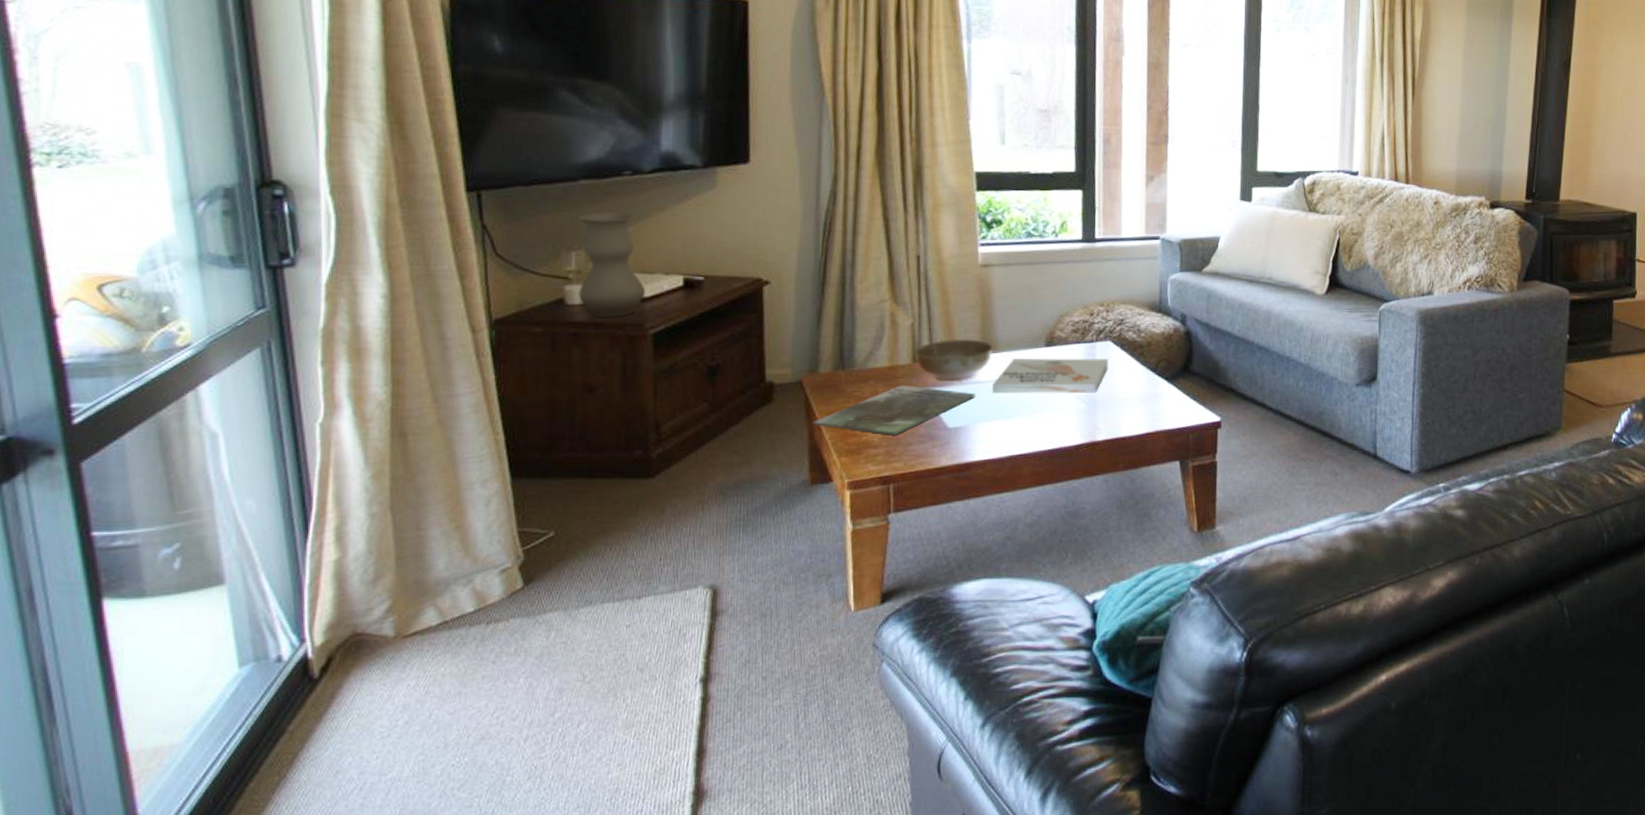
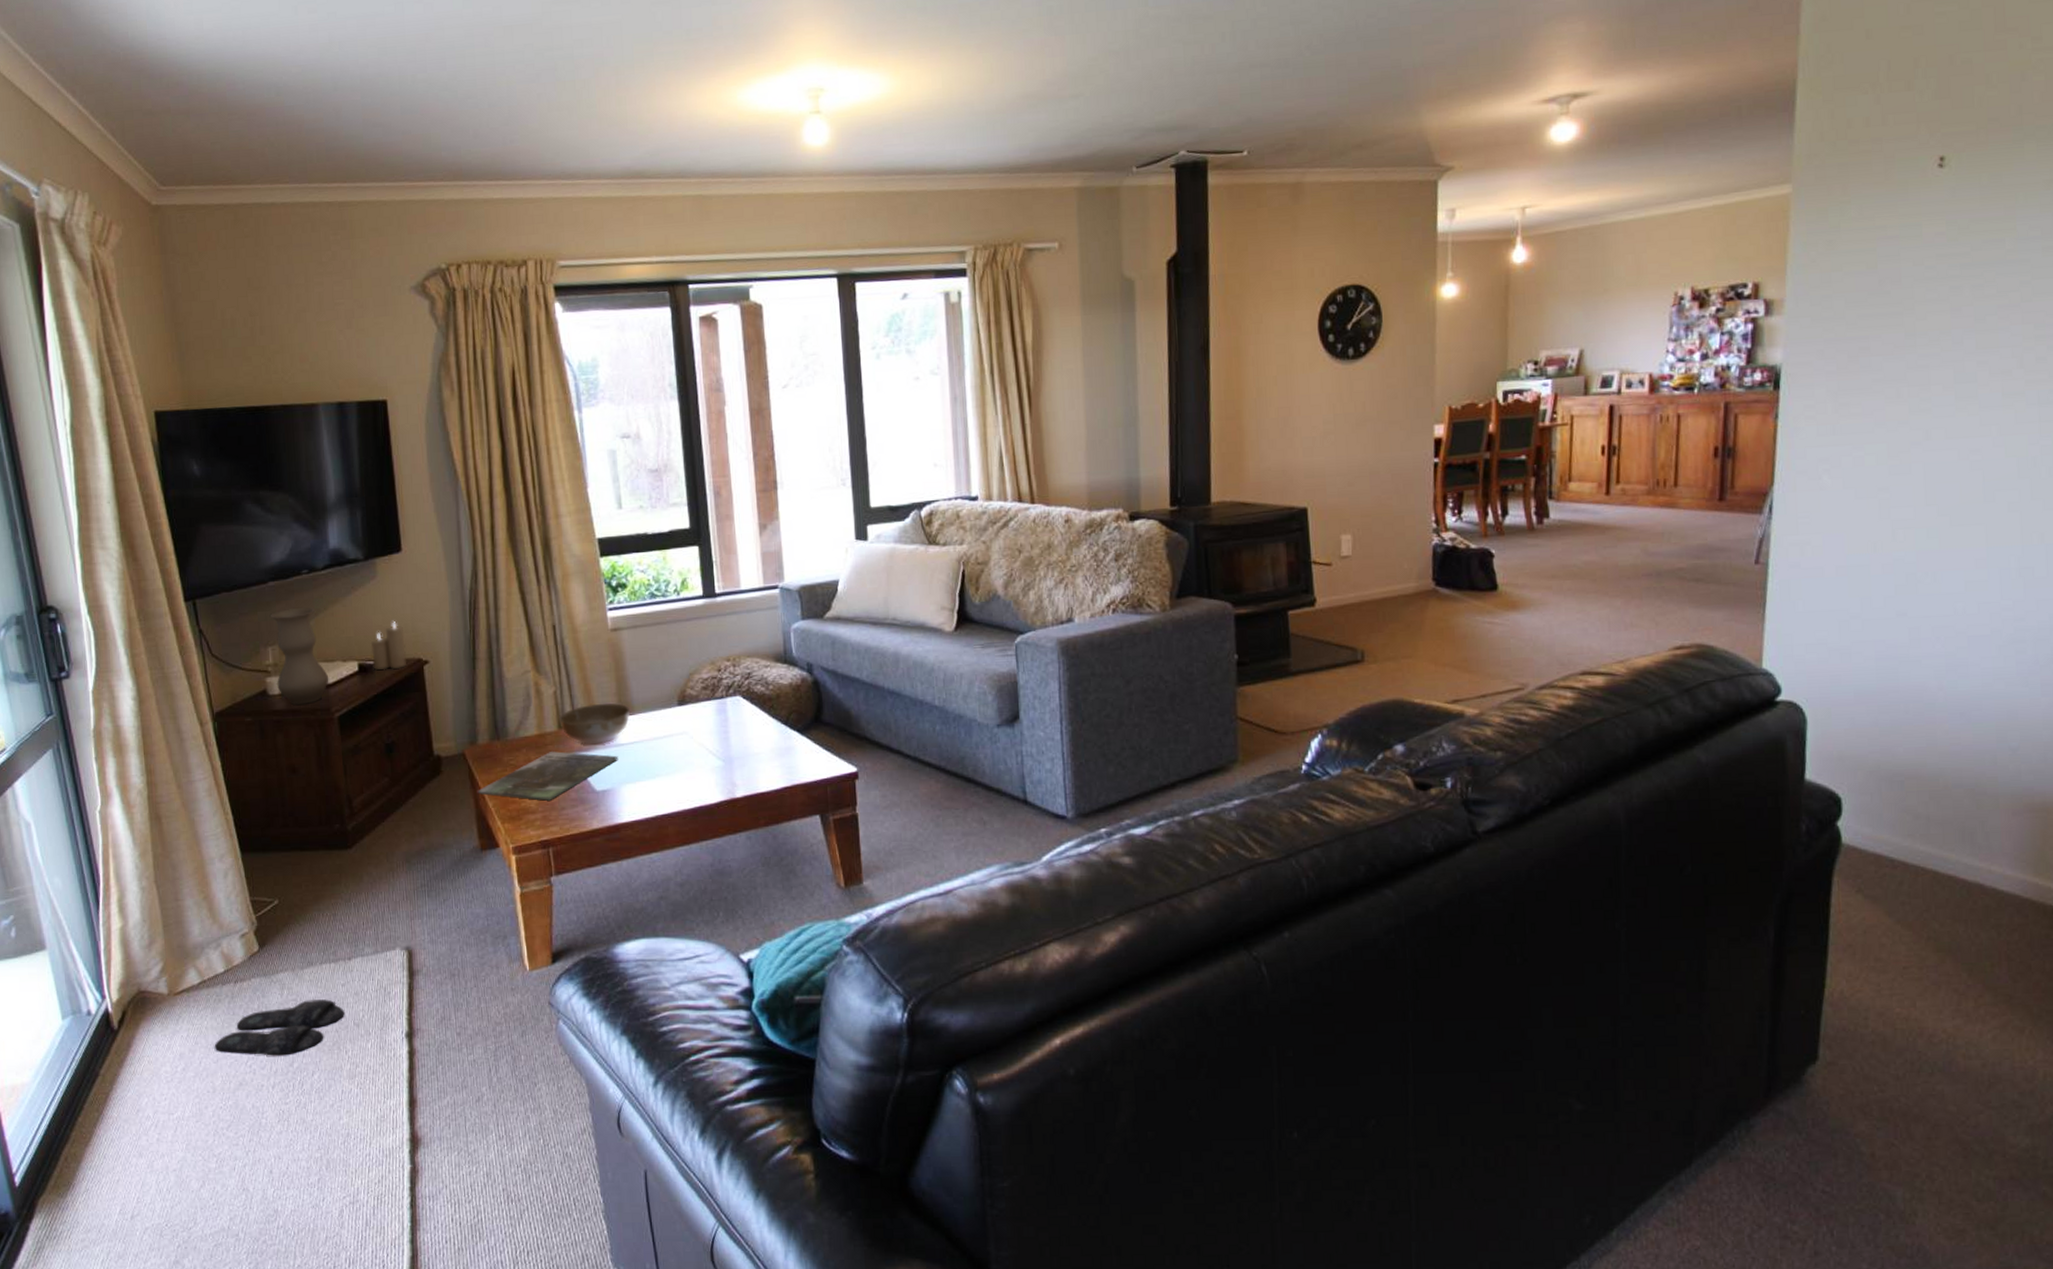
slippers: none [452,641,626,706] -> present [215,998,344,1056]
candle: none [701,235,744,288] -> present [370,620,408,670]
book: present [992,358,1108,395] -> none [633,714,740,755]

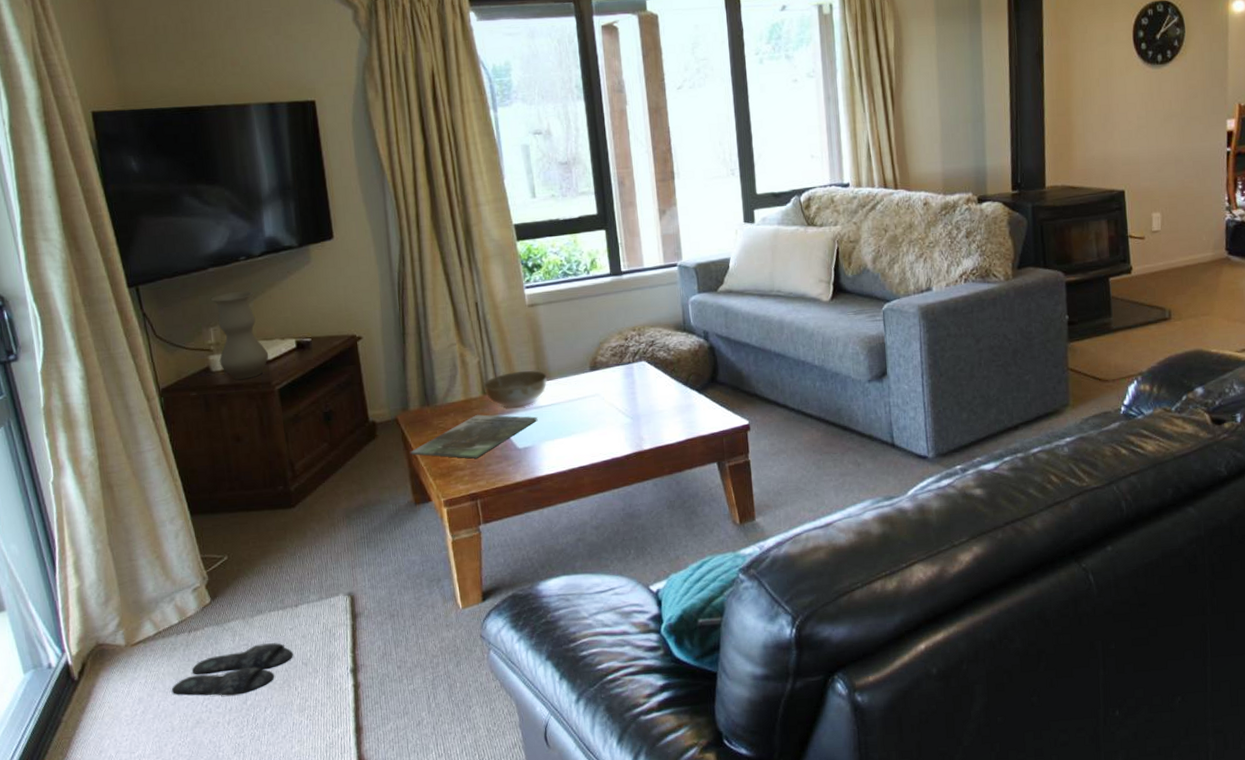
candle: present [370,620,408,670] -> none [306,301,342,346]

